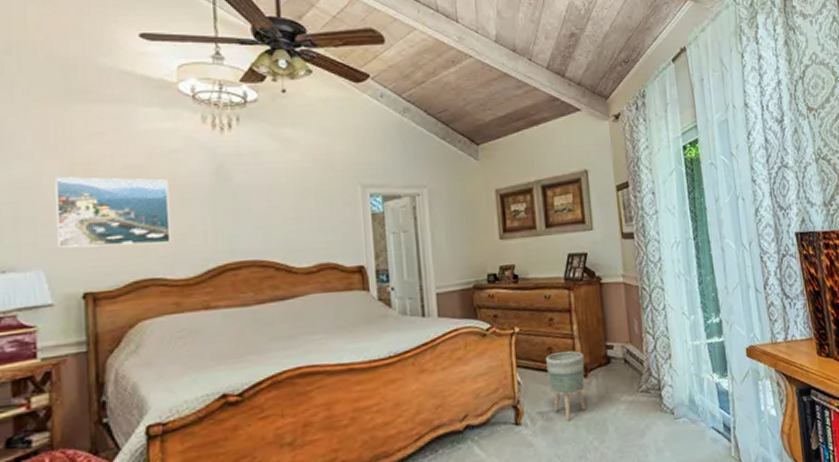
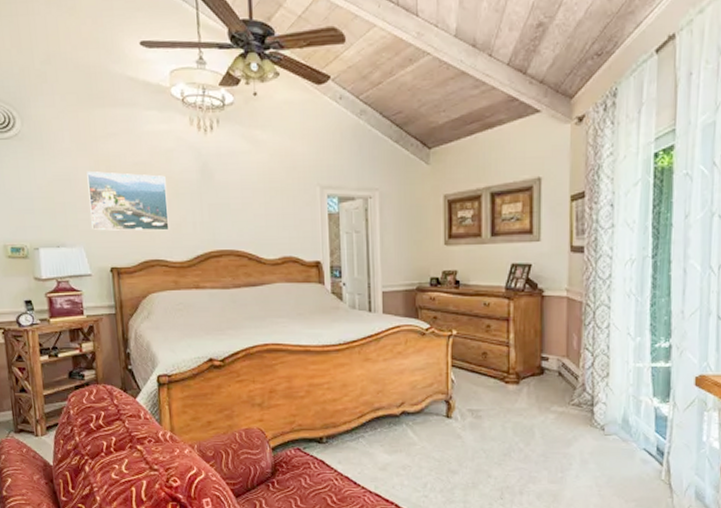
planter: present [545,351,586,421] -> none [479,357,517,421]

